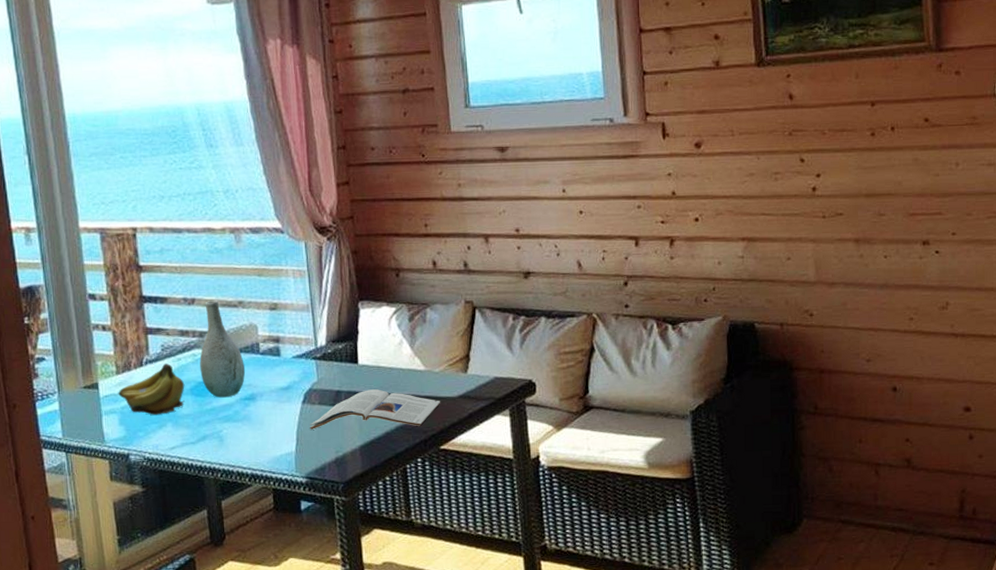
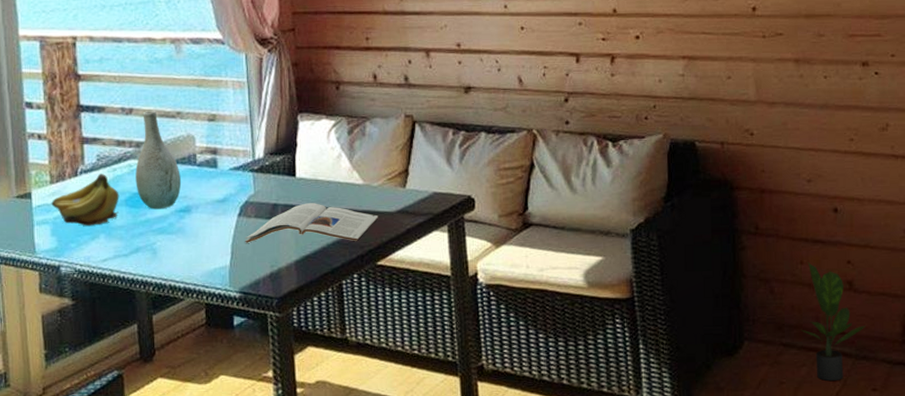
potted plant: none [859,441,923,556] -> present [801,262,865,381]

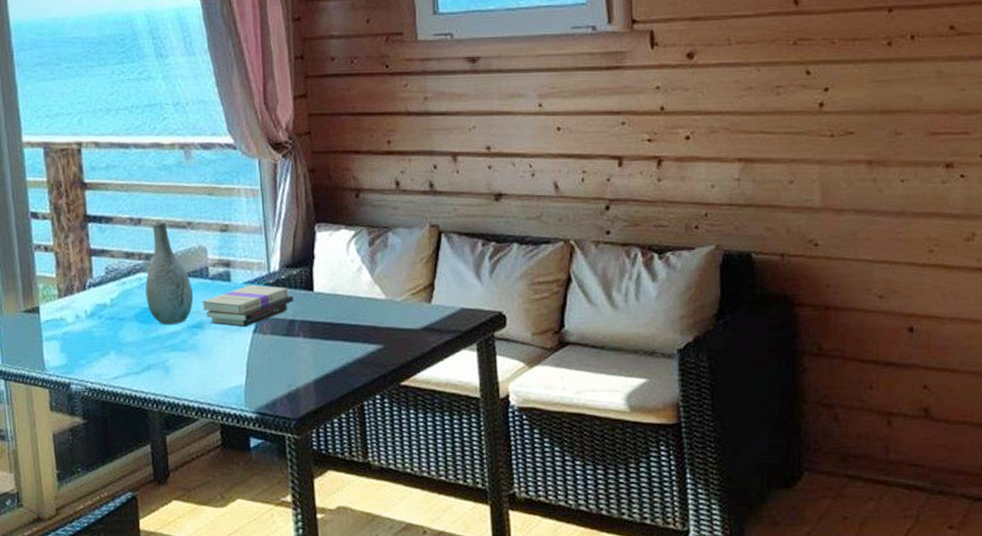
fruit: present [50,174,120,226] -> none [59,287,130,342]
books: none [190,171,277,210] -> present [202,285,294,327]
magazine: present [245,203,379,244] -> none [261,319,402,362]
potted plant: present [801,262,865,381] -> none [868,387,942,516]

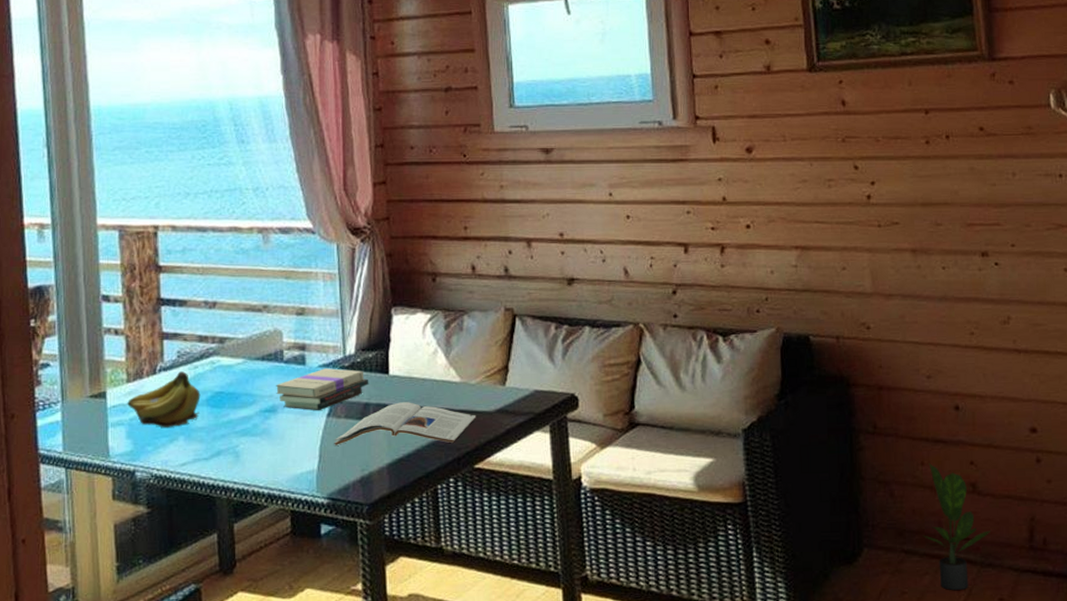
fruit: none [59,287,130,342] -> present [126,371,201,427]
vase: present [145,221,194,325] -> none [218,304,267,410]
magazine: none [261,319,402,362] -> present [334,402,477,447]
potted plant: none [868,387,942,516] -> present [922,463,990,590]

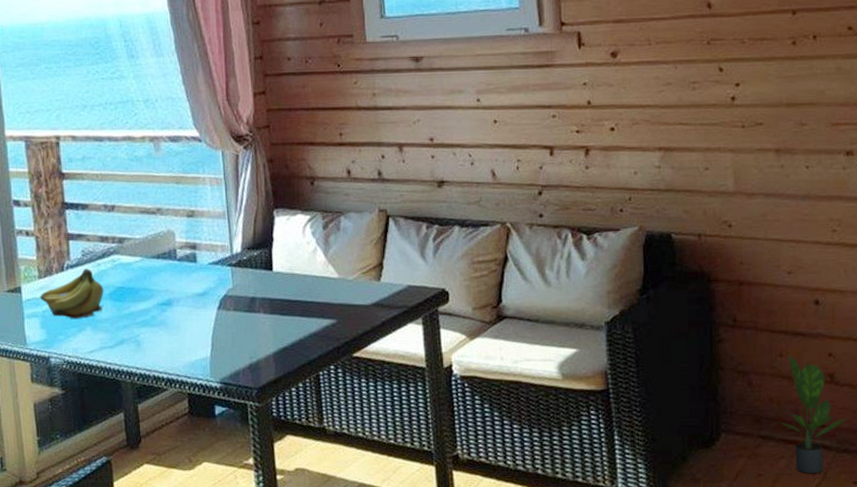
books: present [276,368,369,410] -> none [171,265,255,304]
magazine: present [334,402,477,447] -> none [224,296,354,336]

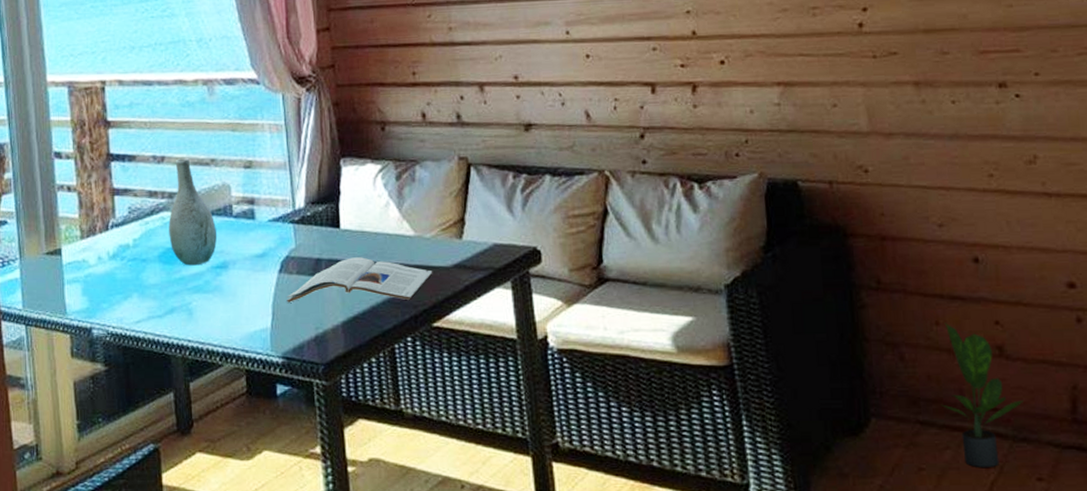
fruit: present [39,269,104,319] -> none [81,227,153,284]
vase: none [118,207,163,303] -> present [168,158,218,266]
magazine: none [224,296,354,336] -> present [286,257,433,304]

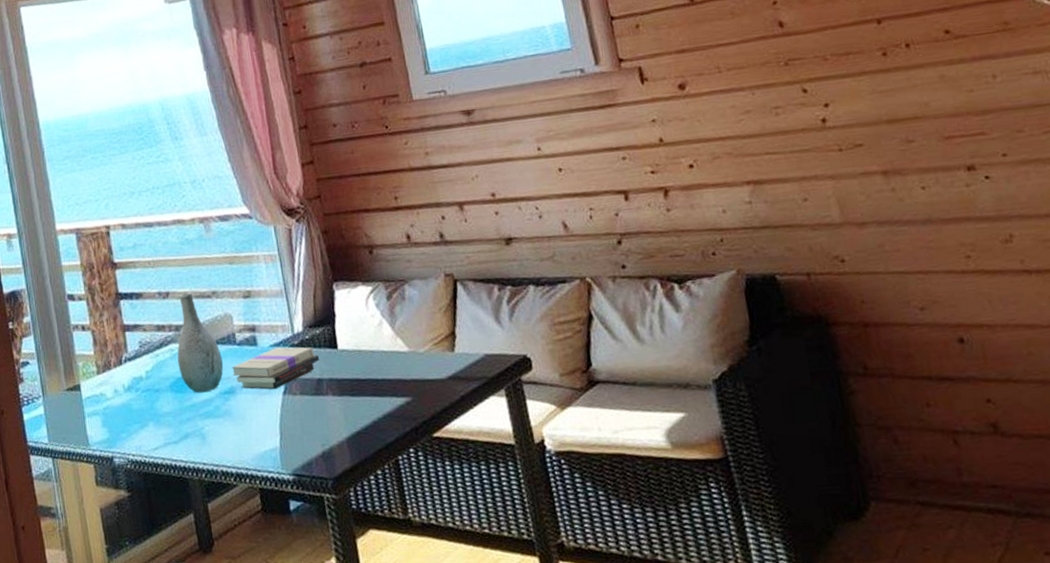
books: none [226,223,320,266] -> present [232,347,320,390]
magazine: present [286,257,433,304] -> none [292,375,429,423]
potted plant: present [941,323,1023,467] -> none [935,404,1023,545]

